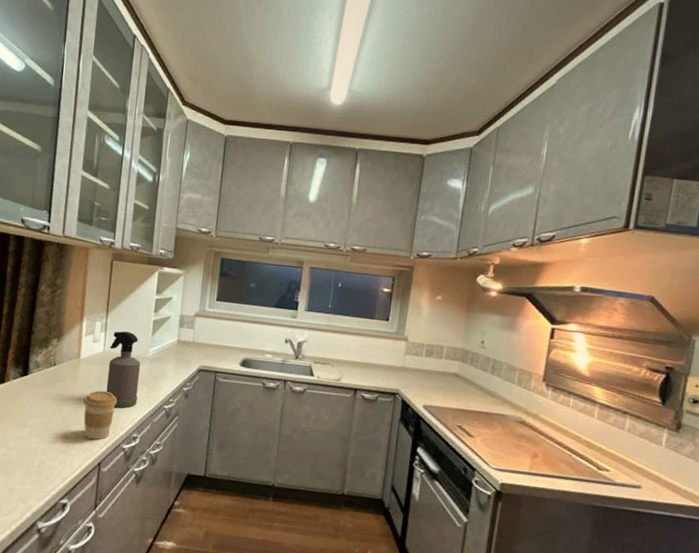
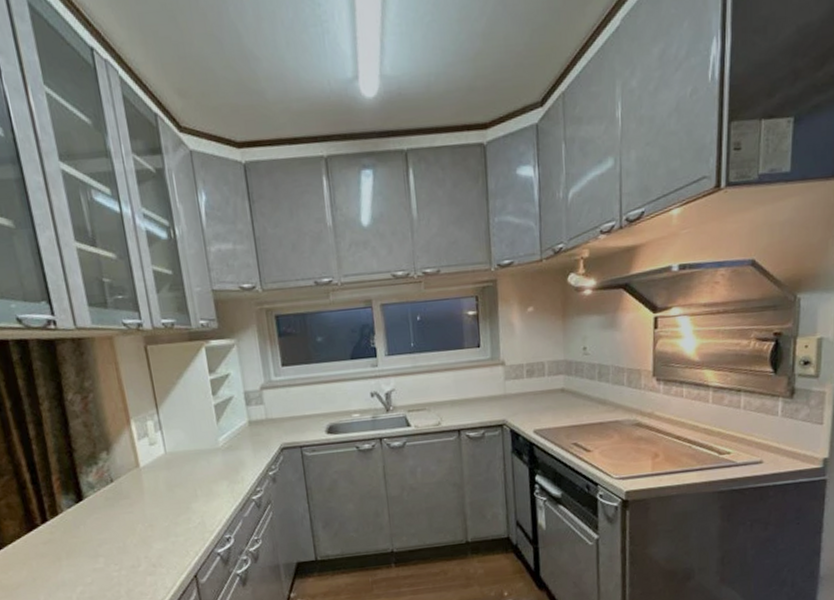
coffee cup: present [83,390,117,440] -> none [157,496,199,552]
spray bottle: present [106,331,141,408] -> none [171,424,220,512]

